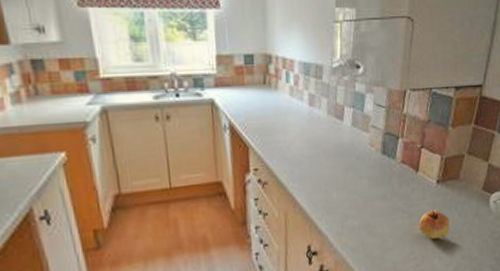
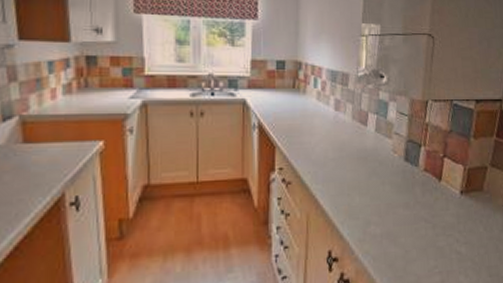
fruit: present [418,209,450,239] -> none [442,221,476,253]

